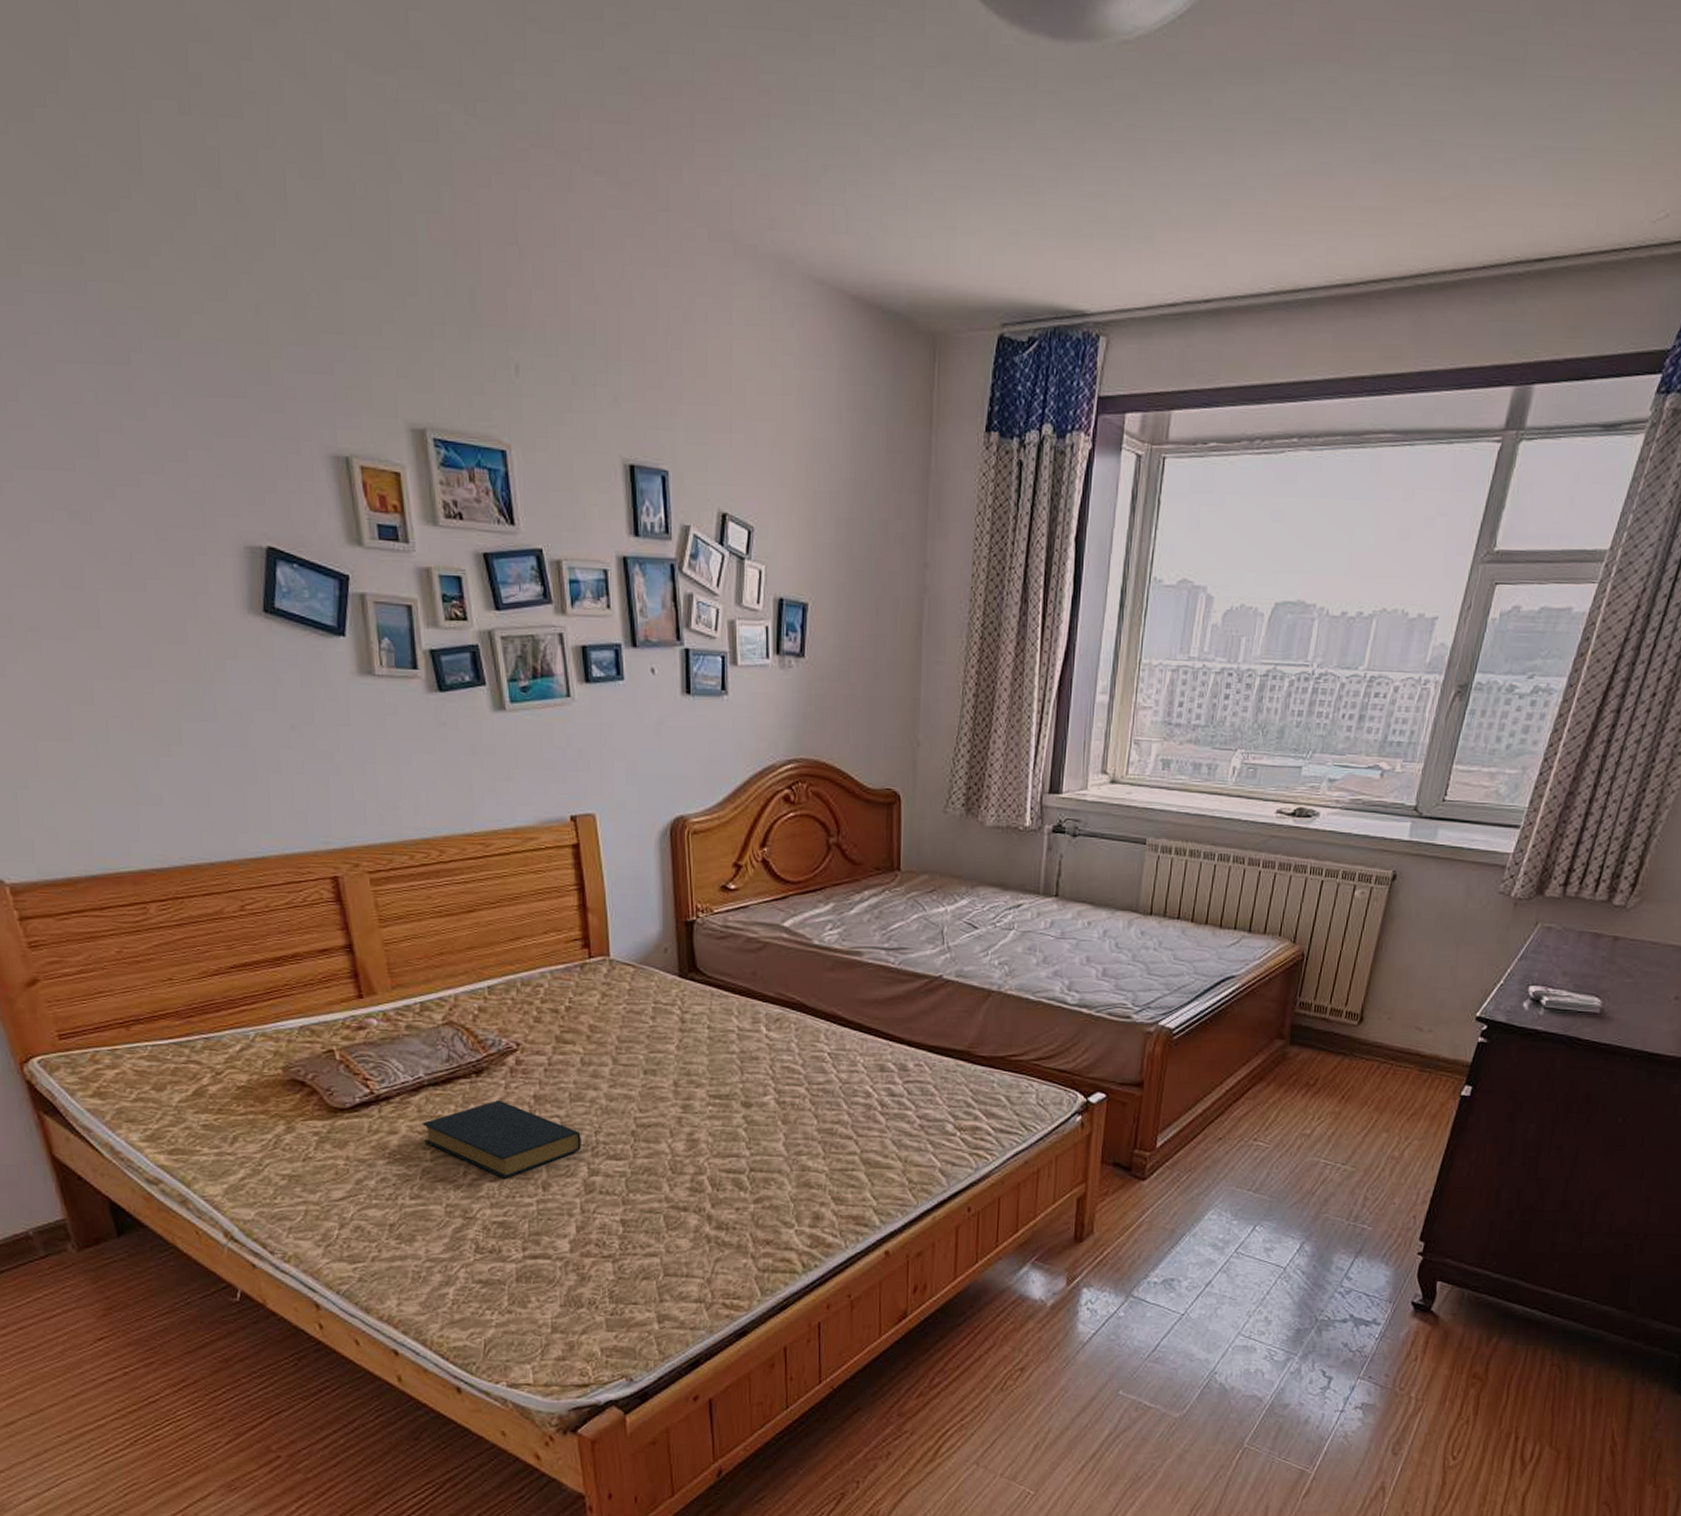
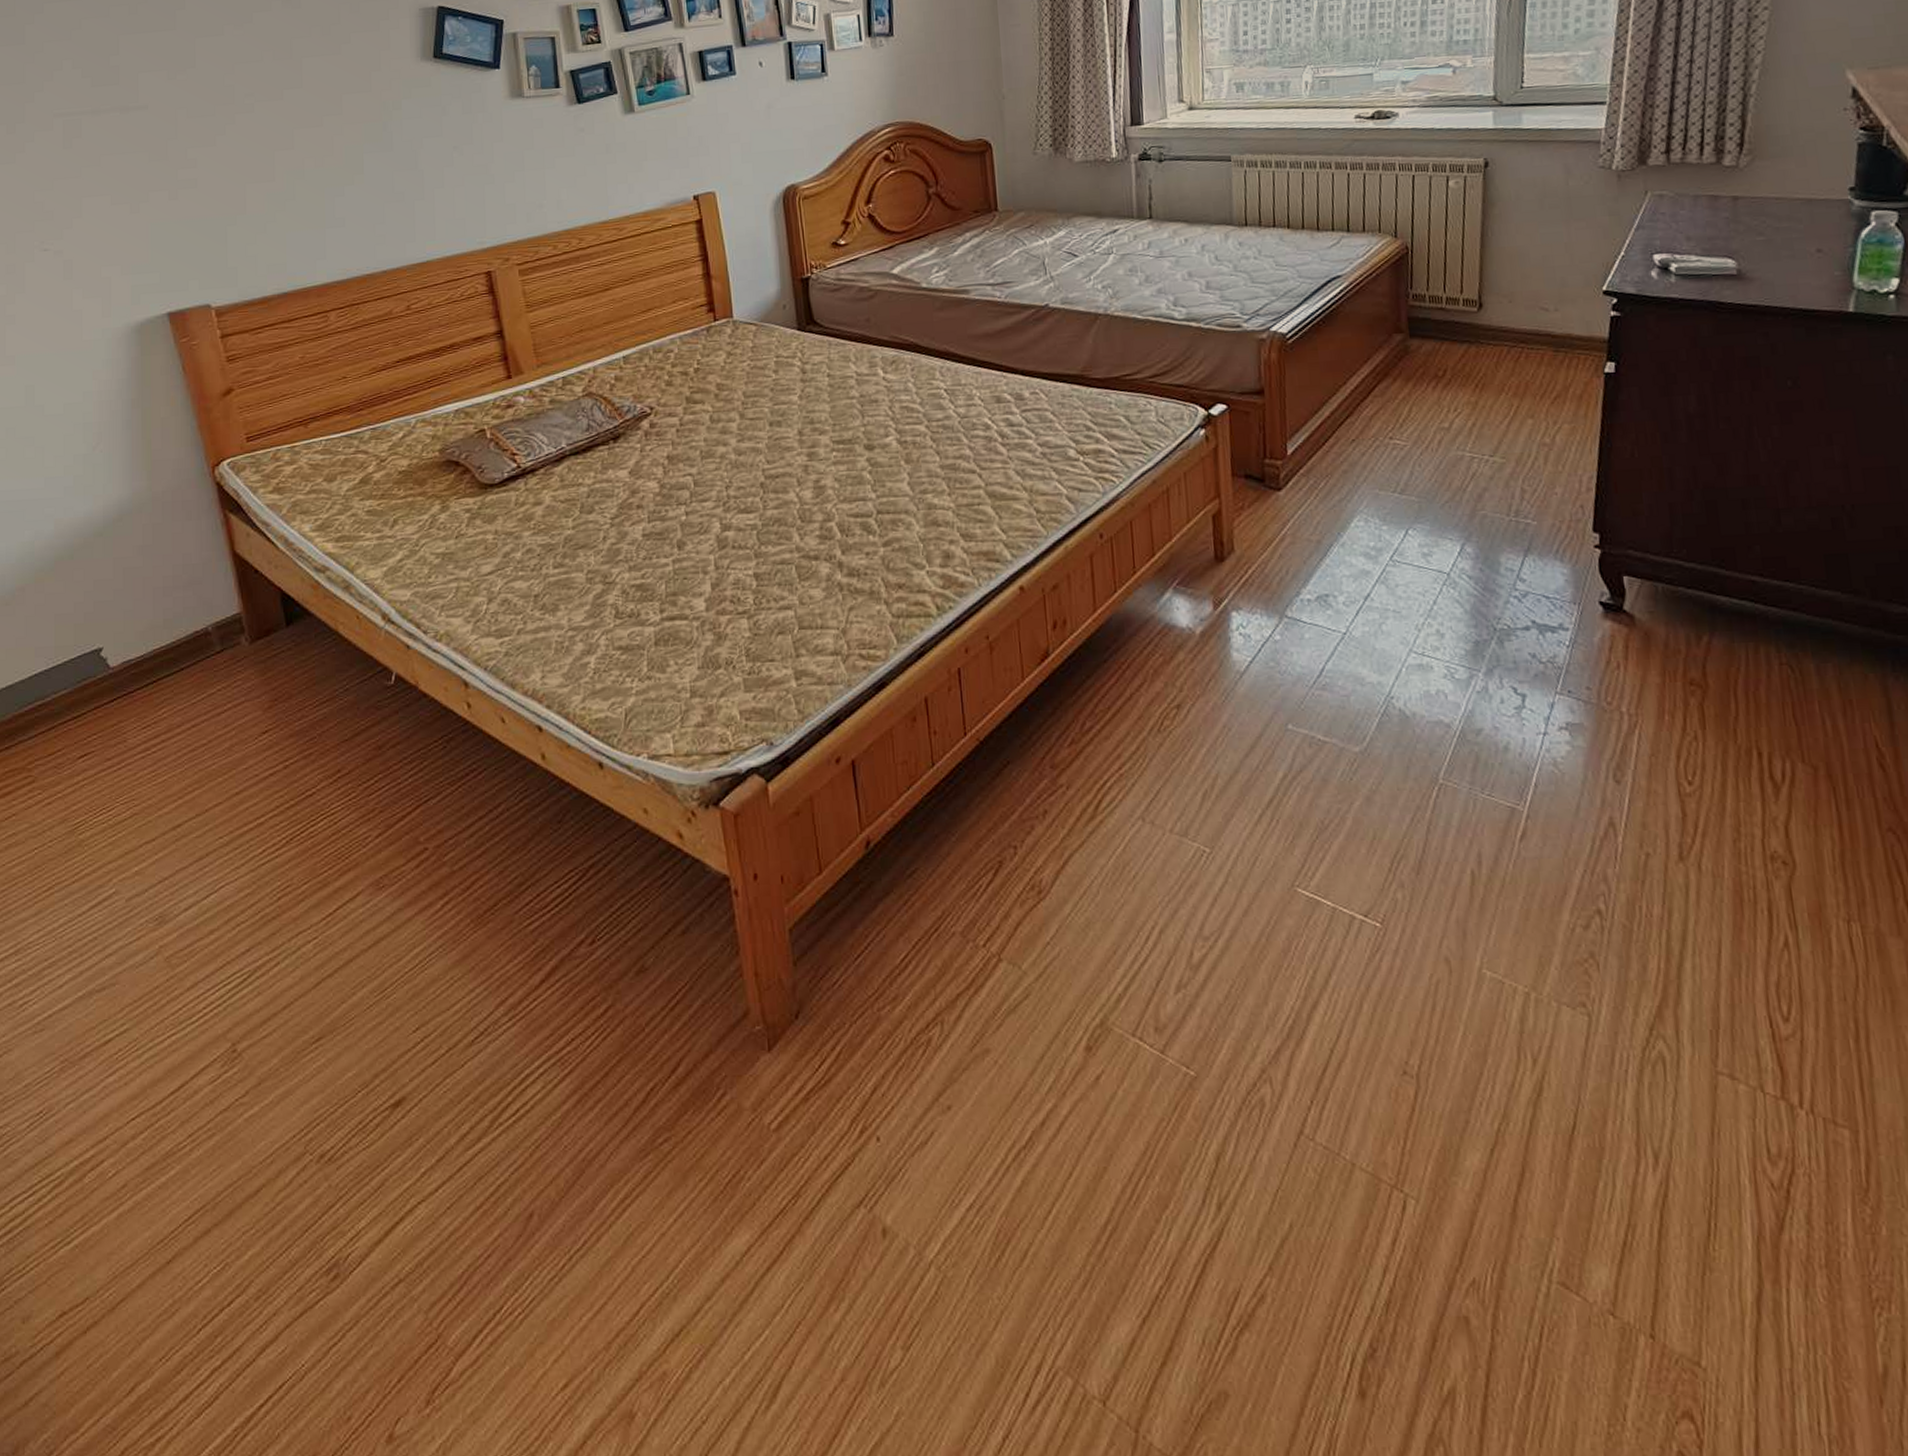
hardback book: present [421,1100,581,1179] -> none [563,464,713,541]

